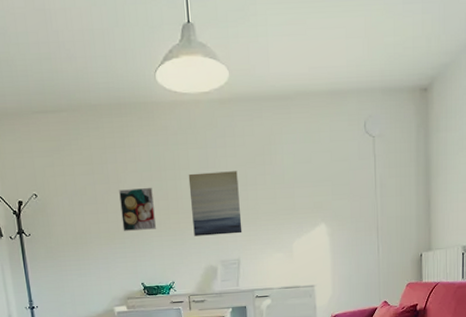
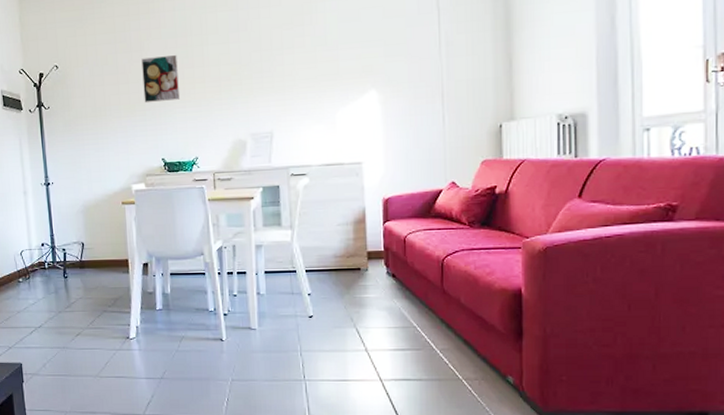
wall art: present [188,171,242,236] -> none [216,33,276,107]

